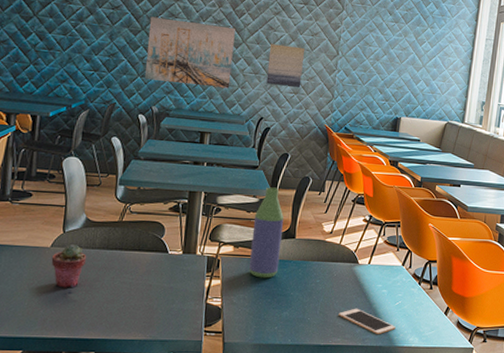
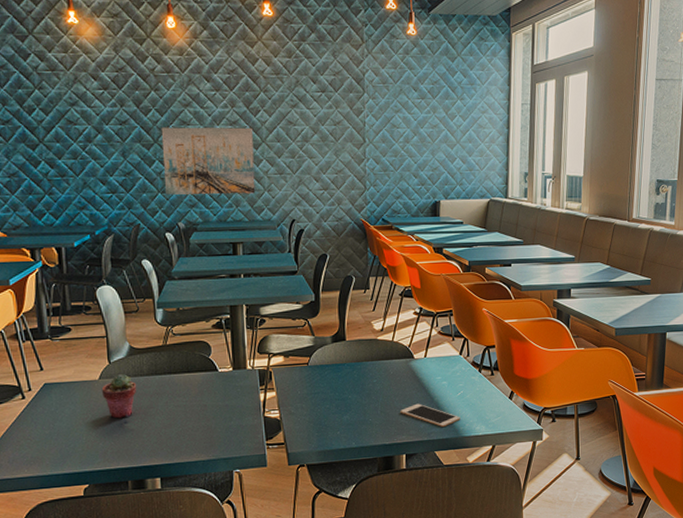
bottle: present [249,187,284,278] -> none [300,291,333,385]
wall art: present [266,44,305,88] -> none [291,139,330,184]

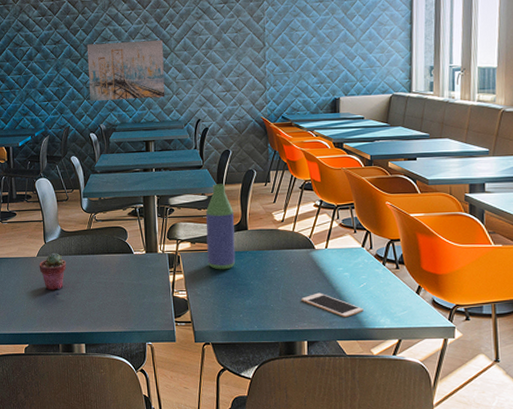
bottle: none [300,291,333,385] -> present [205,184,236,270]

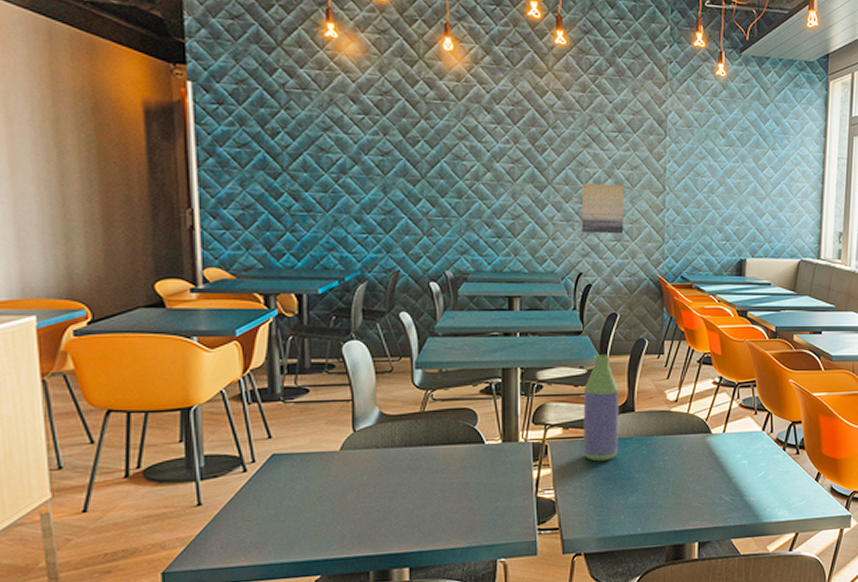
potted succulent: present [39,253,67,290] -> none [342,445,386,497]
wall art: present [86,39,165,101] -> none [430,161,538,242]
wall art: none [197,46,232,87] -> present [581,183,625,234]
cell phone: present [301,292,364,318] -> none [694,484,761,512]

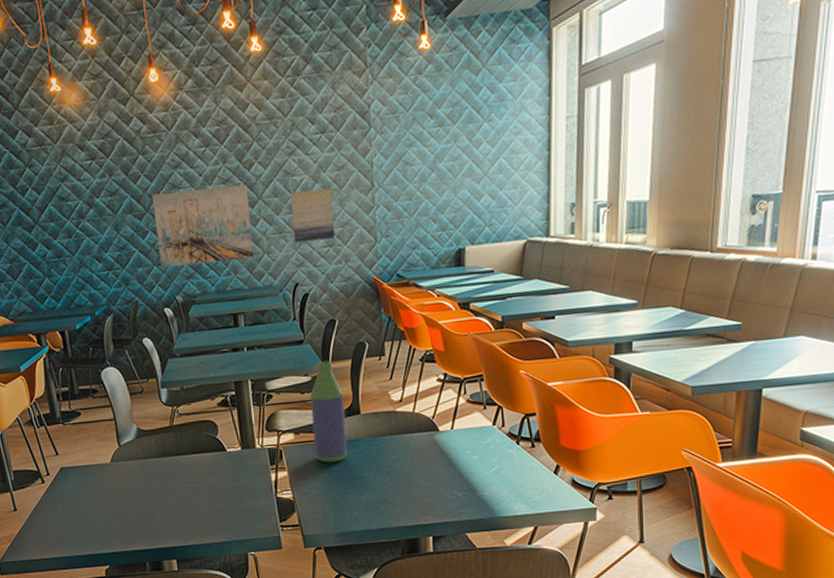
wall art: none [430,161,538,242] -> present [151,183,254,267]

